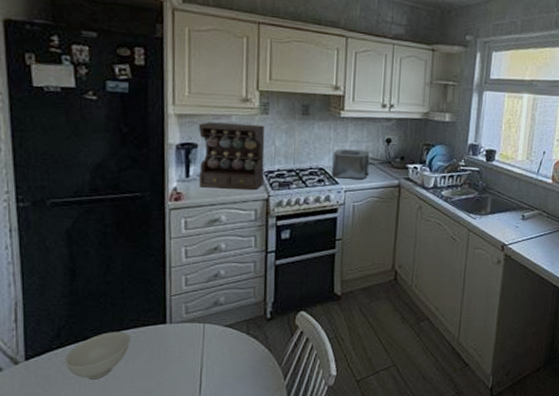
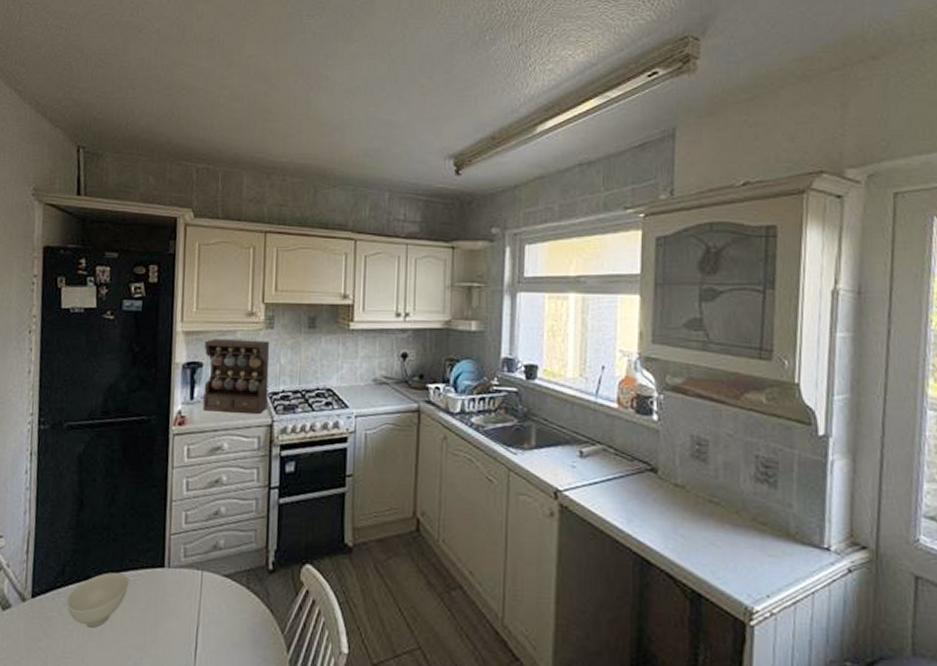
toaster: present [332,149,371,179] -> none [341,366,385,402]

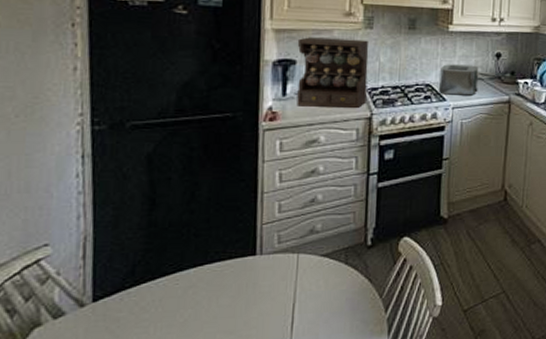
bowl: present [67,572,129,628] -> none [139,265,215,321]
toaster: none [341,366,385,402] -> present [439,64,480,96]

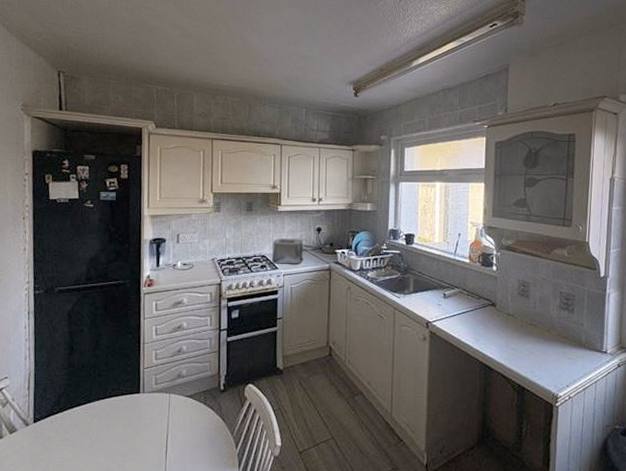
spice rack: present [296,37,369,108] -> none [166,220,218,275]

